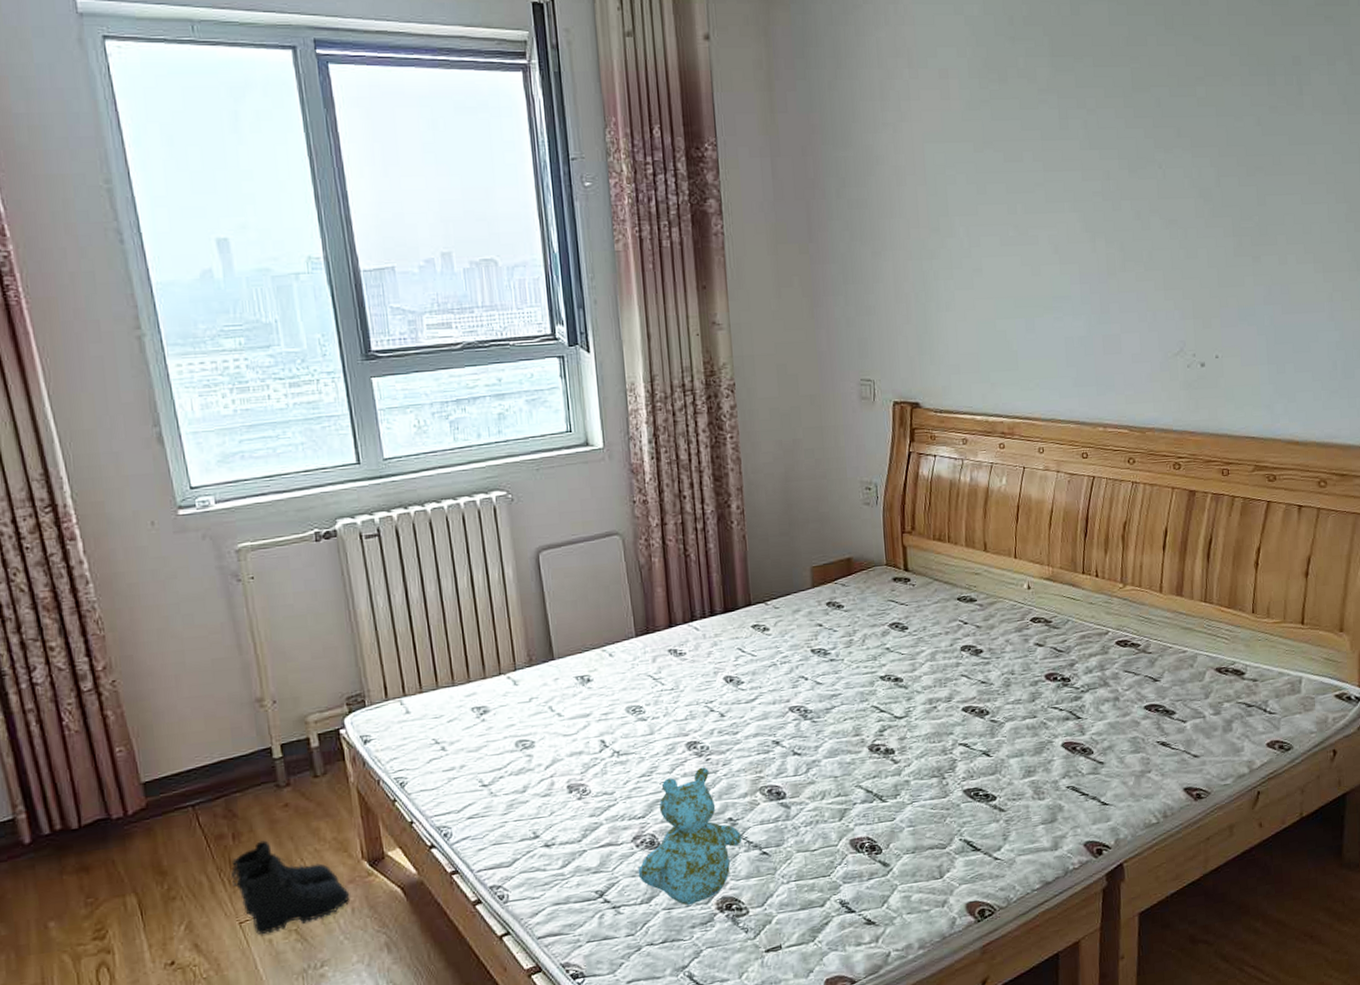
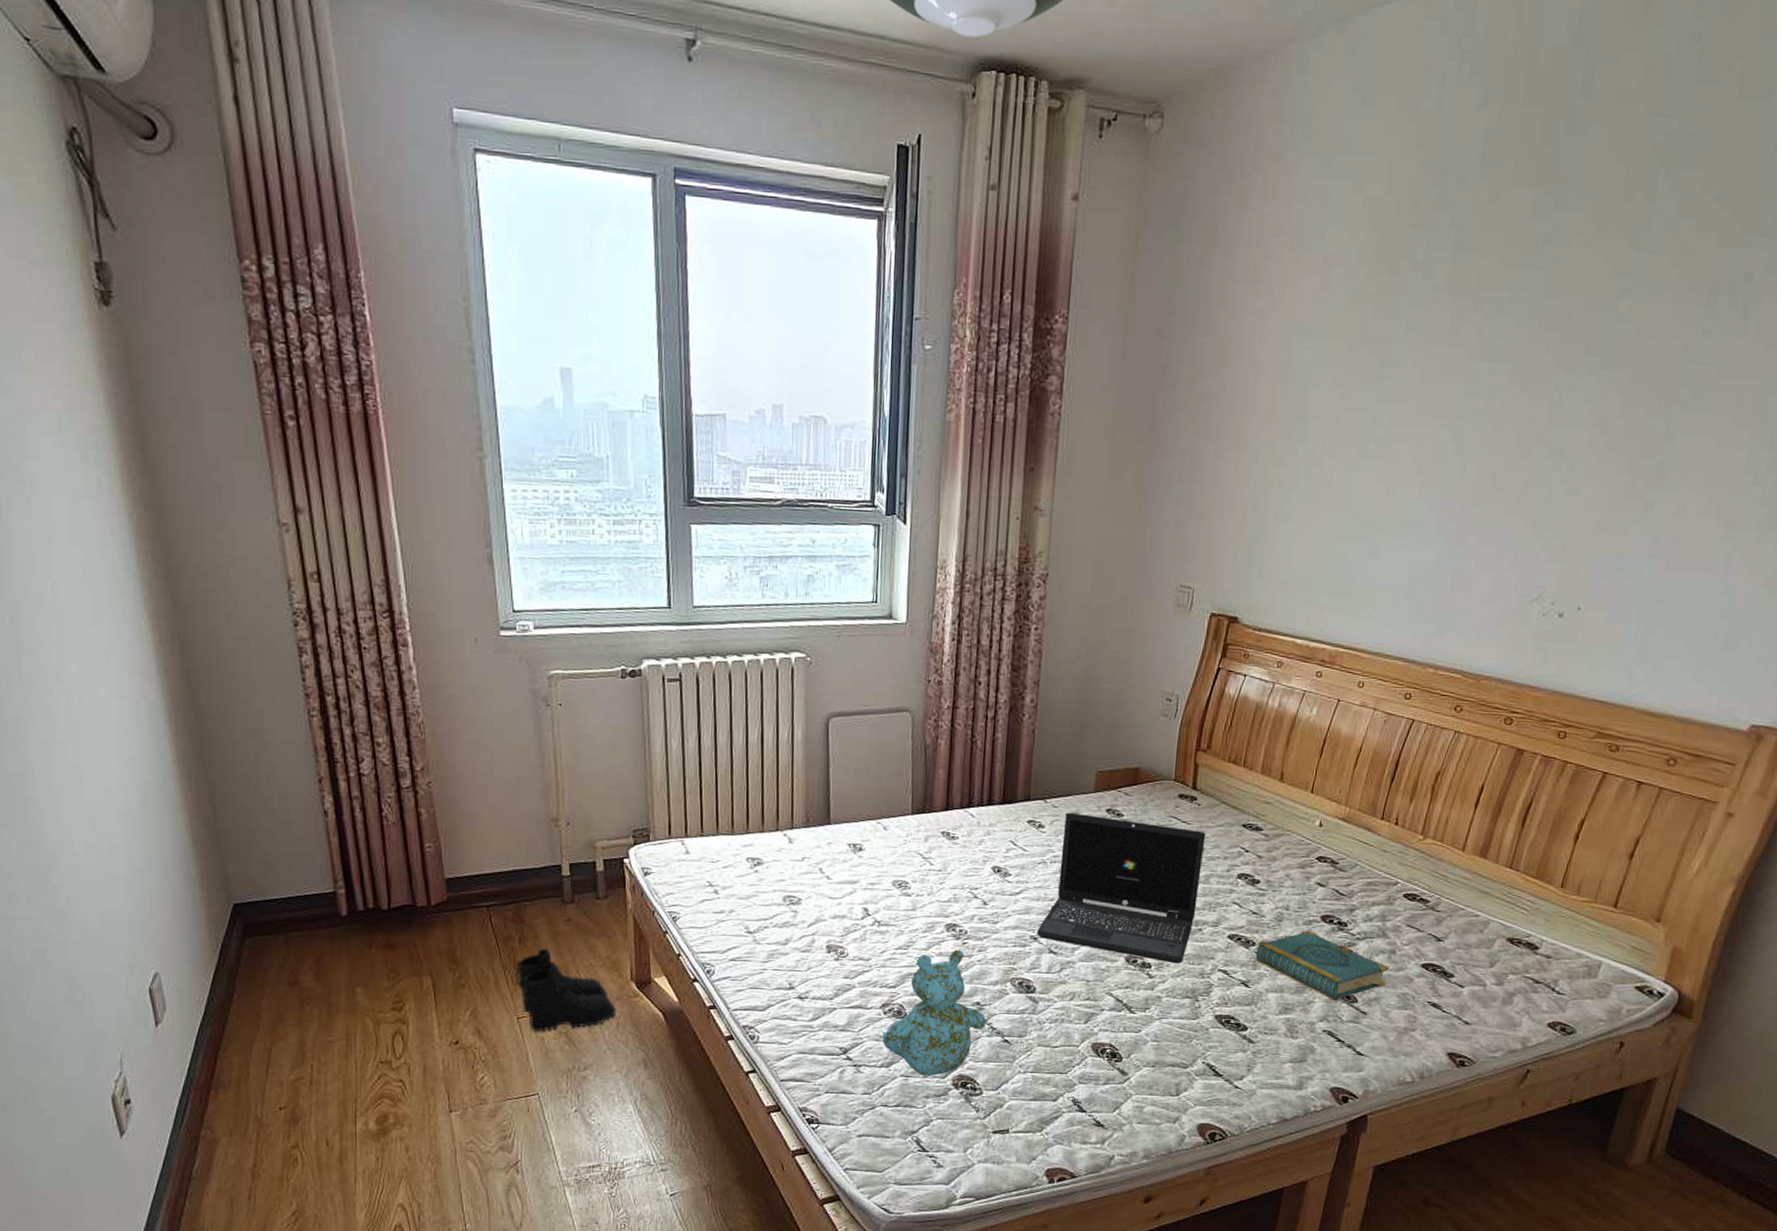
laptop: none [778,610,928,745] -> present [1036,812,1206,964]
book: none [991,691,1117,756] -> present [1255,931,1390,1001]

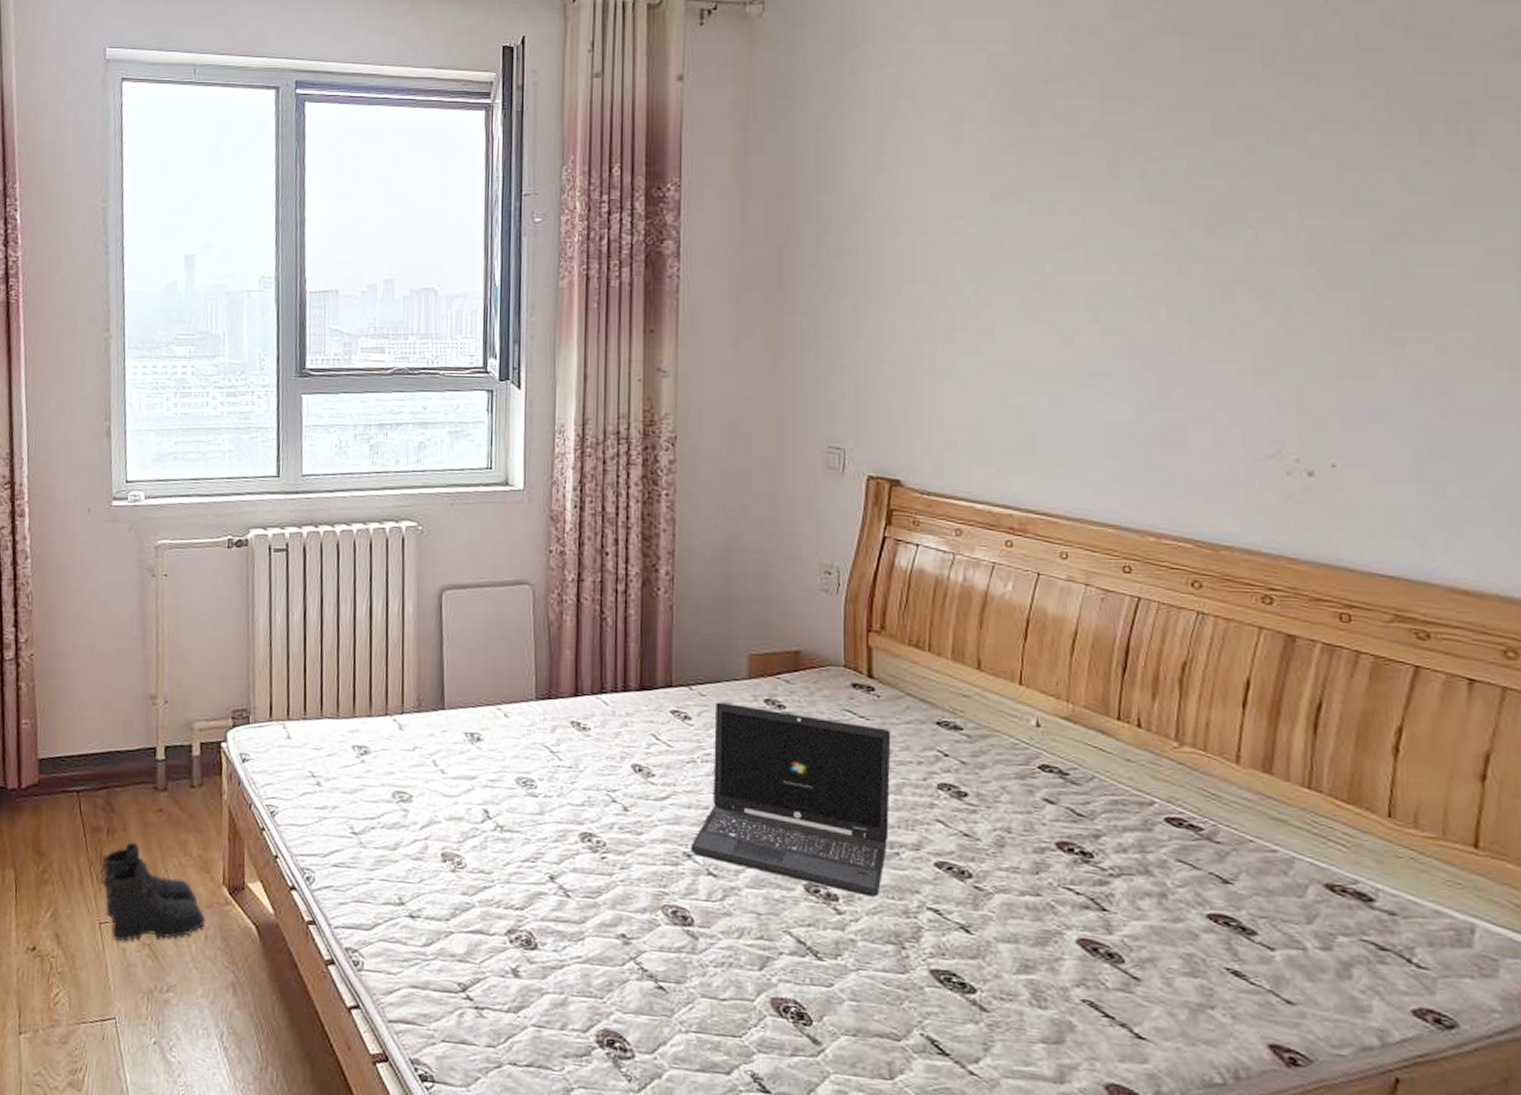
stuffed bear: present [882,949,987,1076] -> none [508,865,635,1029]
book: present [1255,931,1390,1001] -> none [974,861,1163,959]

